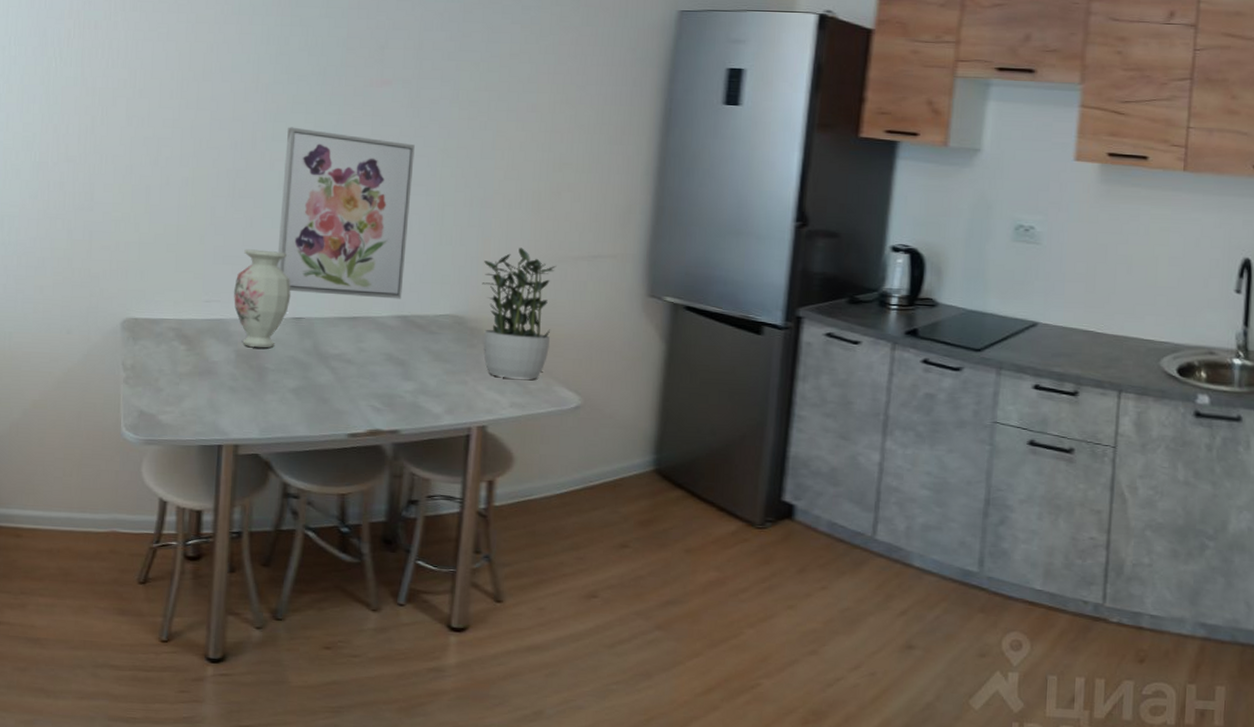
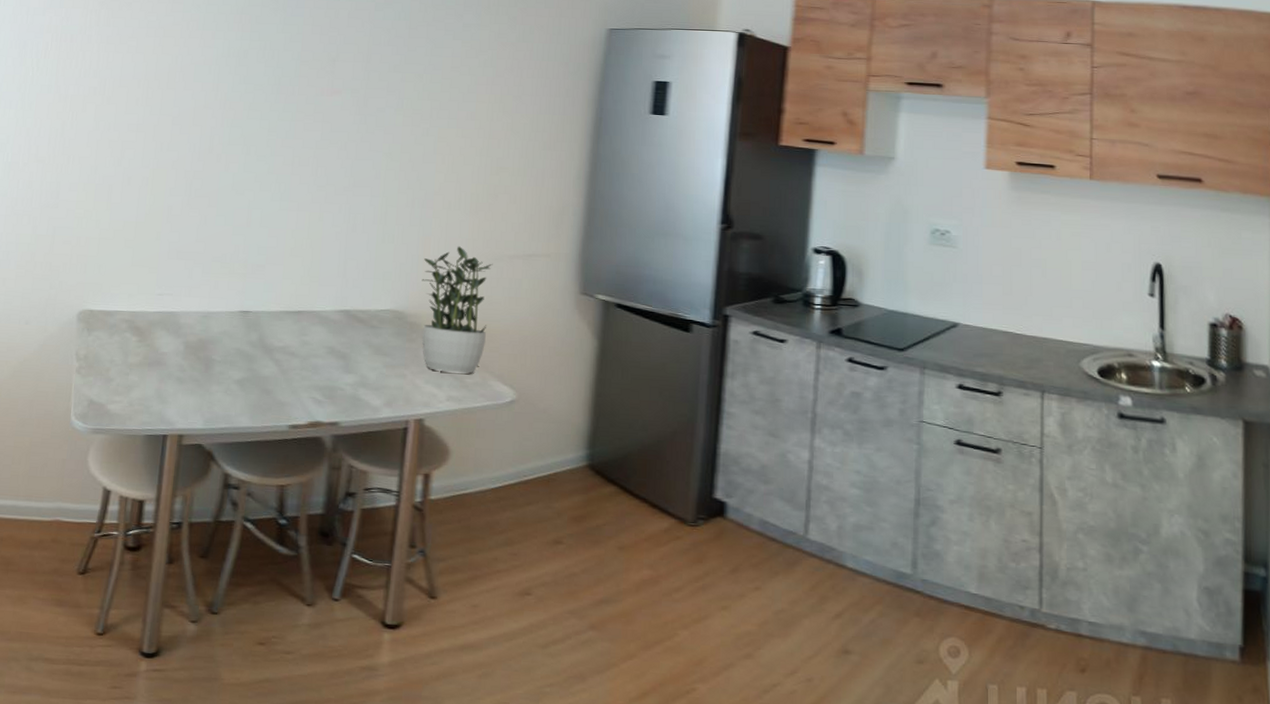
vase: present [234,249,291,348] -> none [185,245,240,340]
wall art: present [277,127,415,299] -> none [227,132,361,294]

